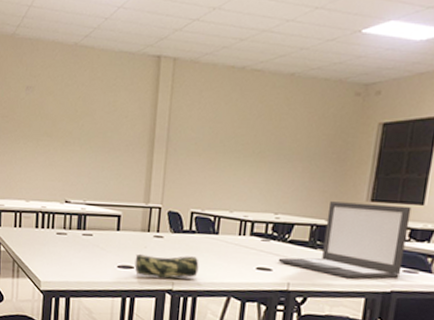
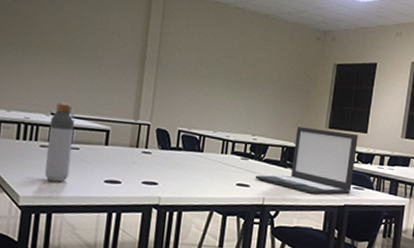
bottle: none [62,190,88,268] -> present [45,102,75,182]
pencil case: present [134,253,199,279] -> none [122,168,185,194]

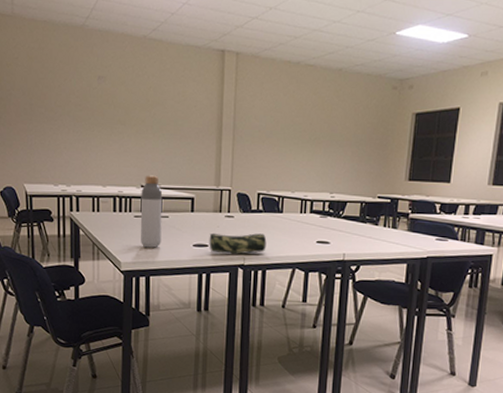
pencil case: none [122,168,185,194] -> present [209,232,267,255]
laptop: present [255,127,359,195] -> none [334,181,441,248]

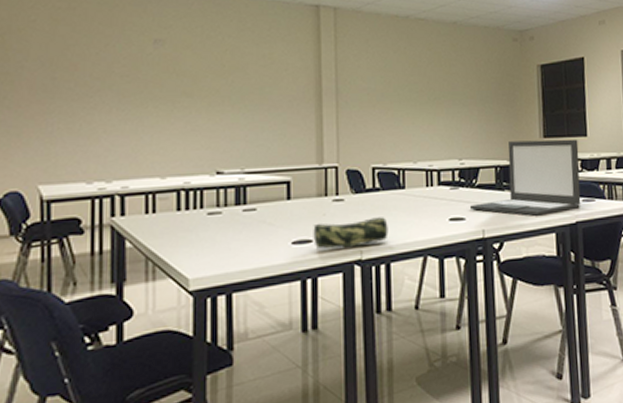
bottle: present [140,175,163,248] -> none [216,157,247,254]
laptop: none [334,181,441,248] -> present [469,139,581,216]

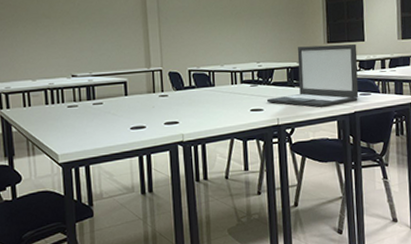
pencil case: present [313,217,389,249] -> none [145,108,203,133]

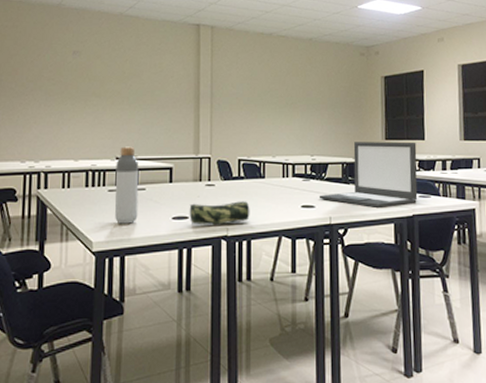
bottle: none [72,64,98,137] -> present [114,146,139,224]
pencil case: none [145,108,203,133] -> present [189,201,250,225]

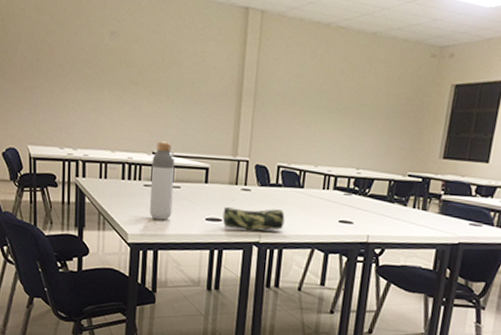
laptop: present [319,142,418,207] -> none [358,158,478,232]

